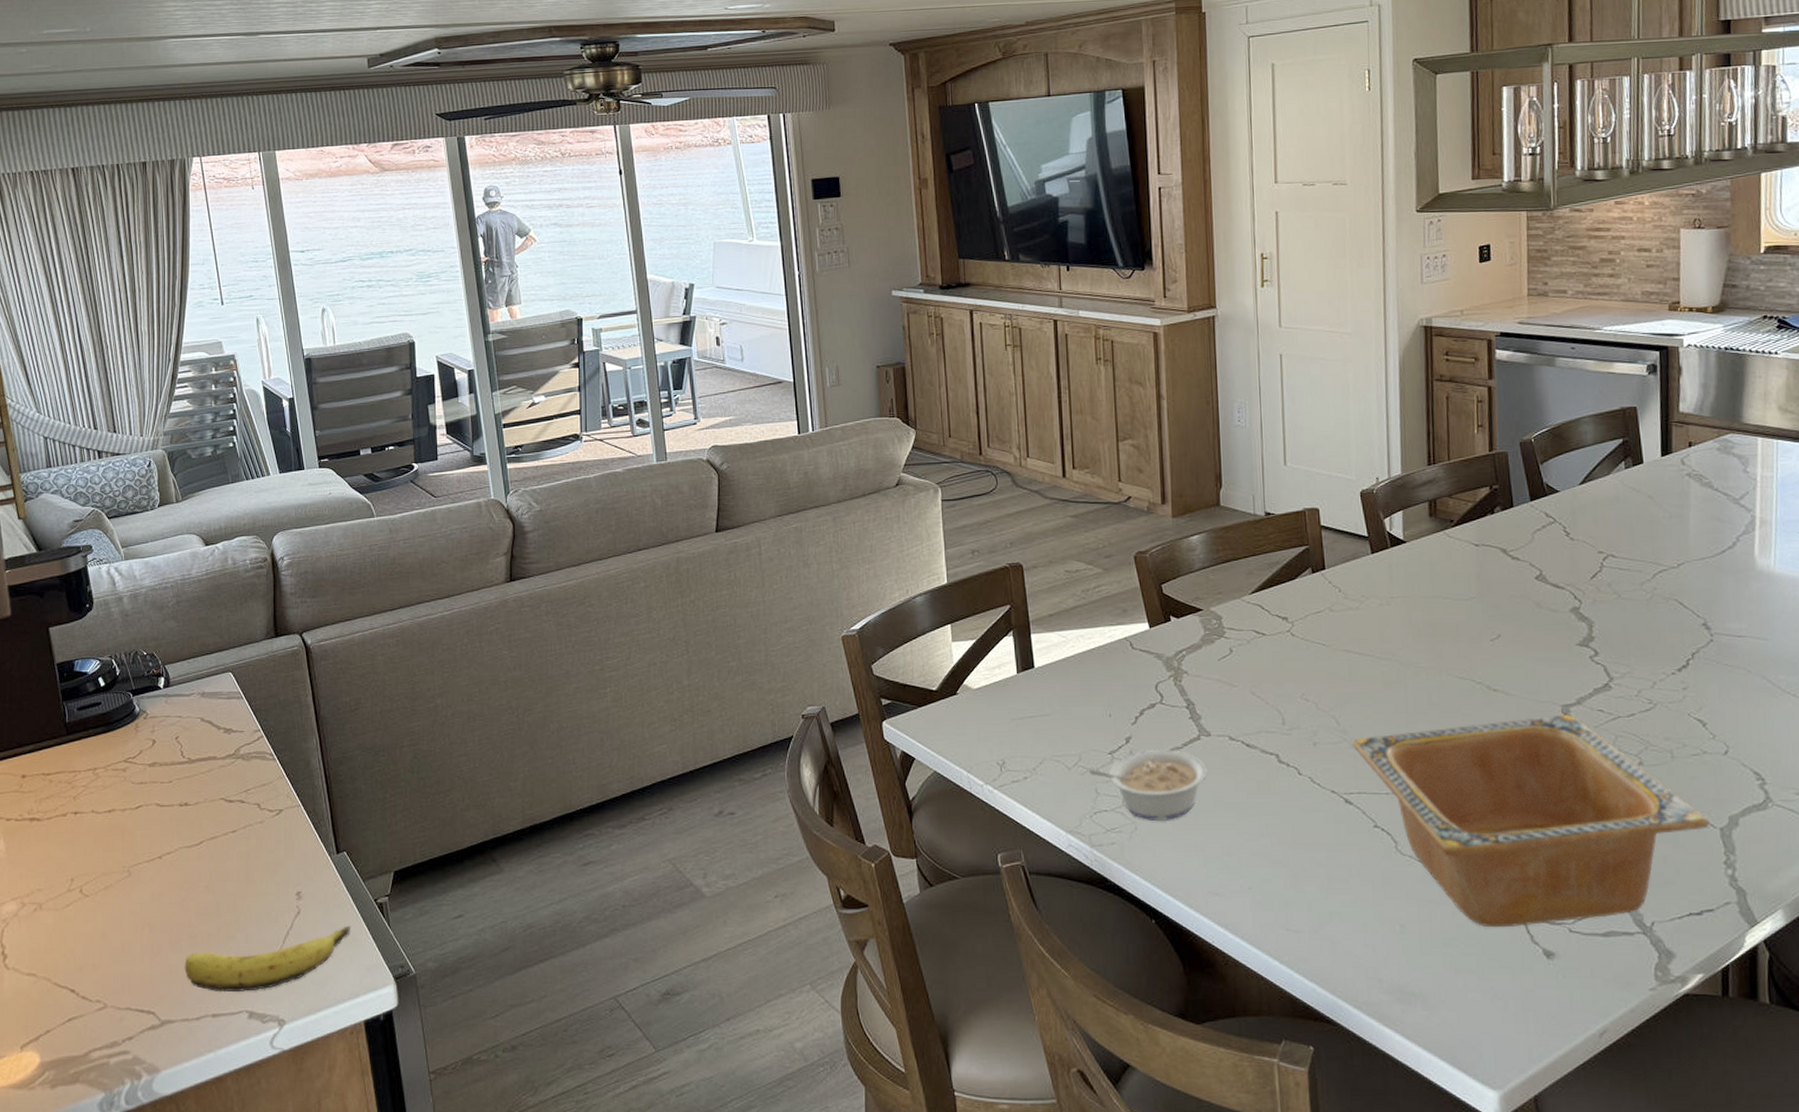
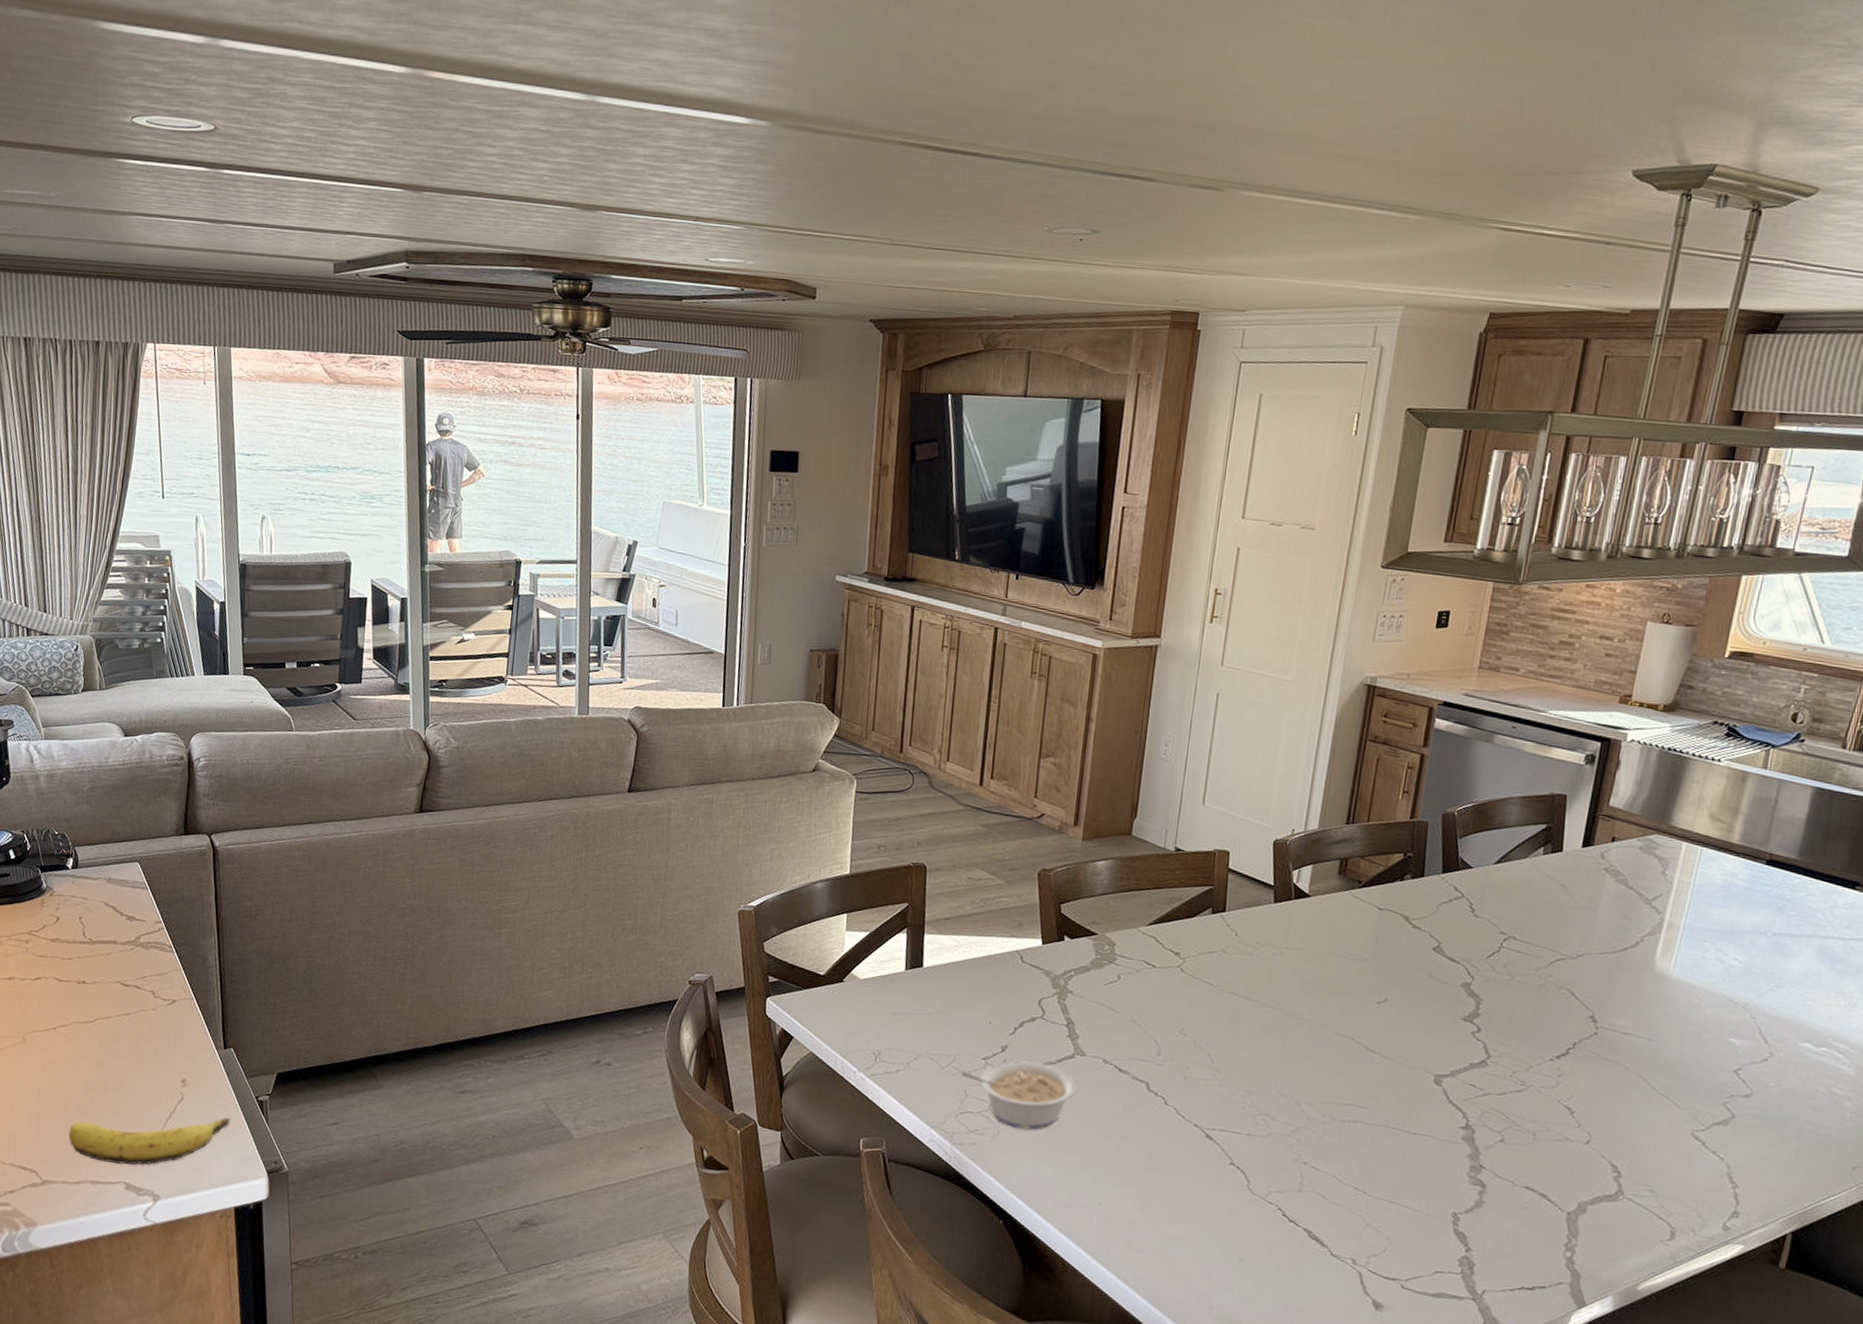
serving bowl: present [1351,714,1710,928] -> none [1222,1078,1559,1279]

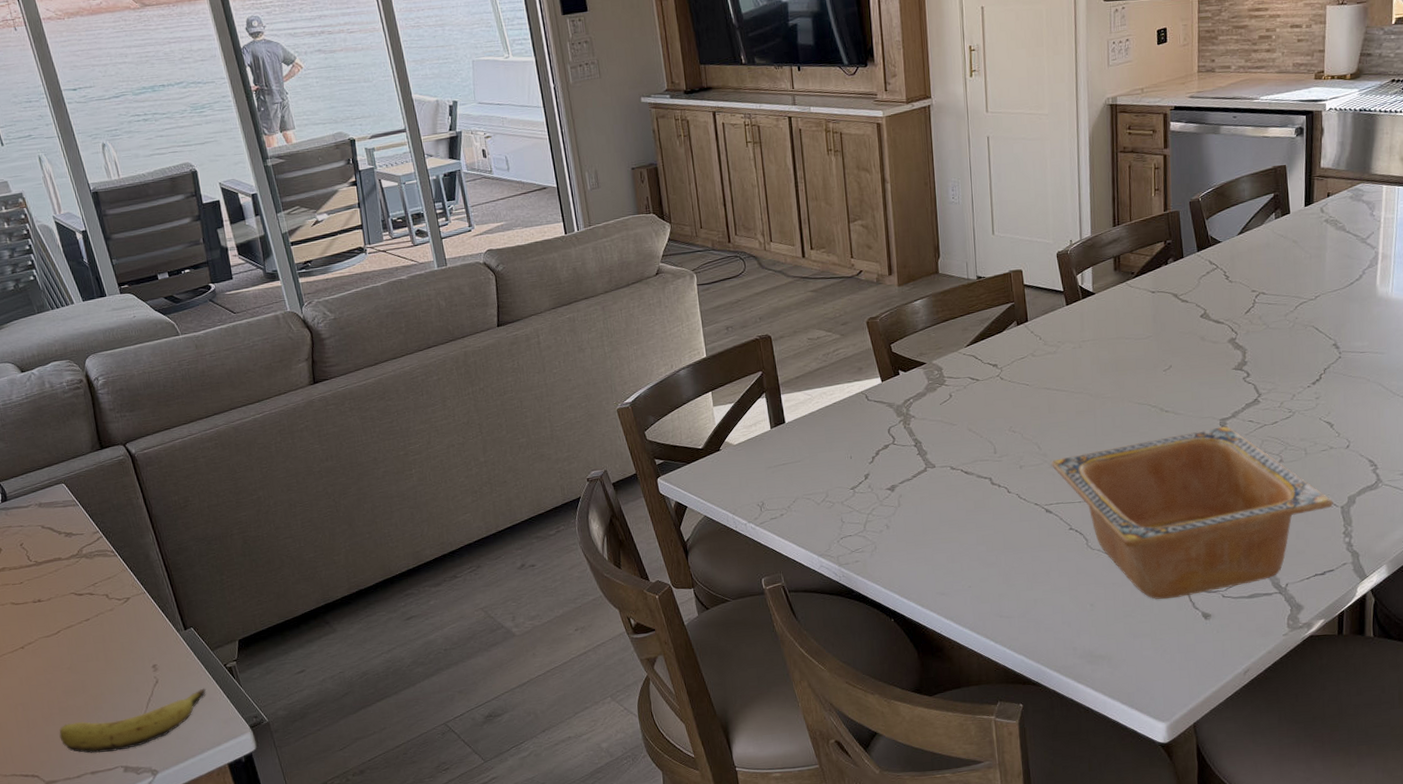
legume: present [960,1061,1077,1130] -> none [834,482,933,541]
serving bowl: none [1222,1078,1559,1279] -> present [1051,426,1333,600]

